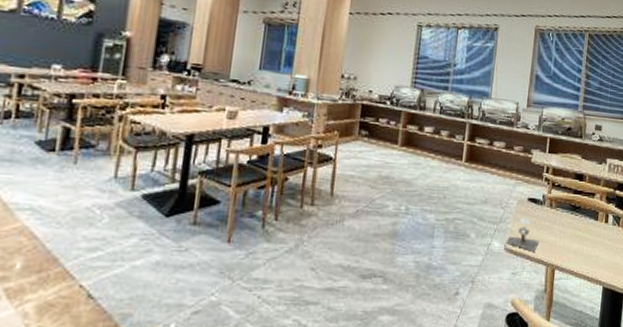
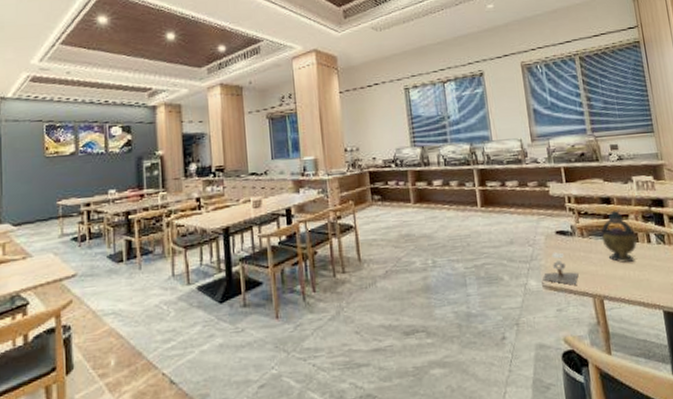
teapot: none [567,187,596,238] -> present [601,209,637,263]

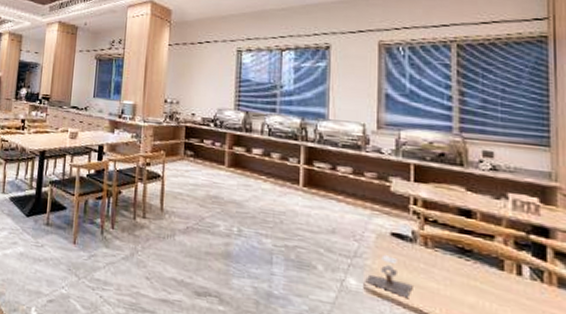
teapot: present [601,209,637,263] -> none [453,226,500,292]

